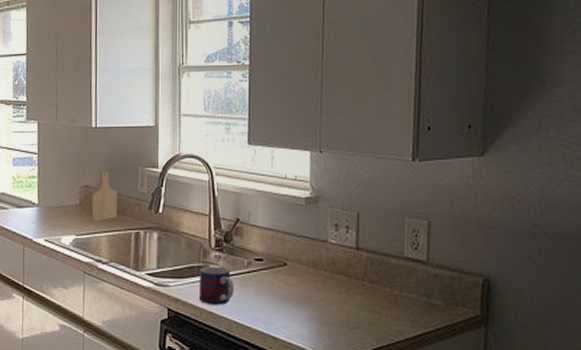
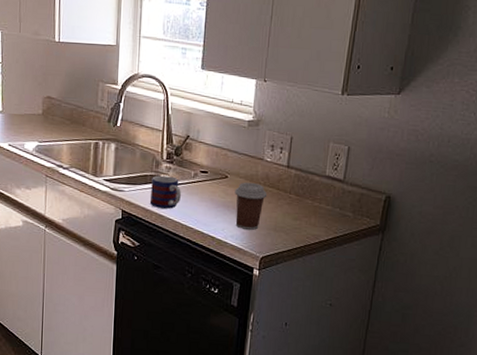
cutting board: present [91,171,117,222] -> none [53,84,79,131]
coffee cup: none [296,269,336,327] -> present [235,182,268,230]

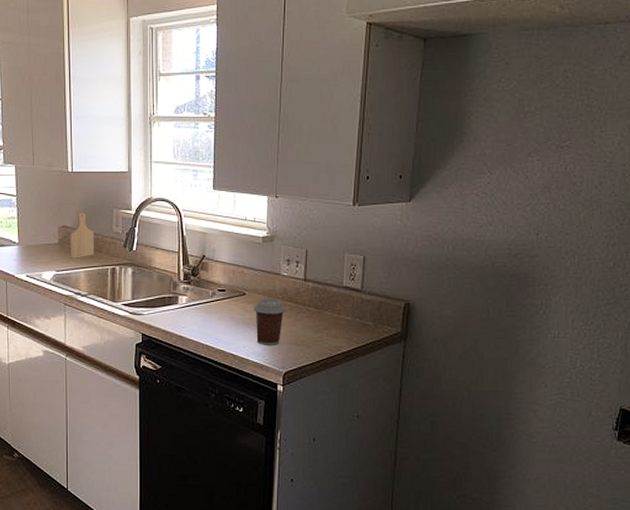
cutting board: none [53,84,79,131] -> present [70,213,94,259]
mug: present [150,175,181,209] -> none [170,297,200,329]

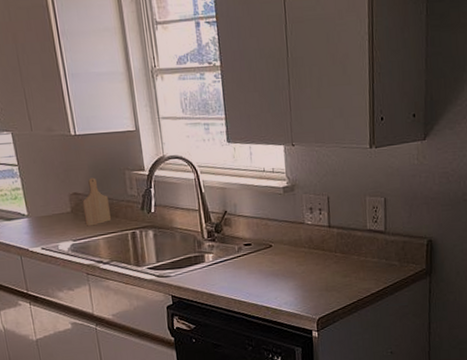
coffee cup: present [254,297,287,345] -> none [281,247,314,295]

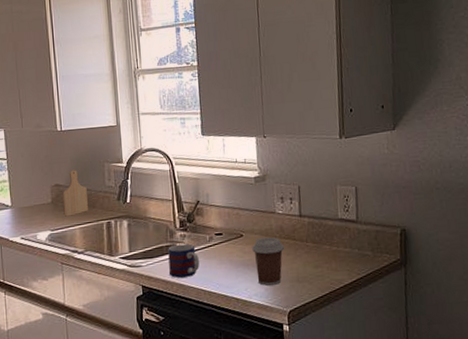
mug: none [196,254,229,288] -> present [168,243,199,278]
coffee cup: none [281,247,314,295] -> present [252,237,285,286]

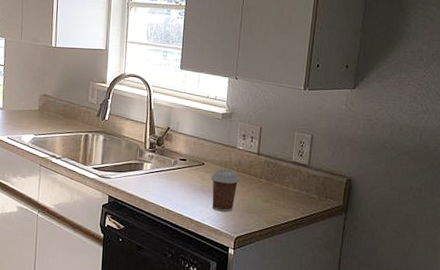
cutting board: present [62,170,88,217] -> none [48,84,71,125]
mug: present [168,243,199,278] -> none [135,163,162,194]

